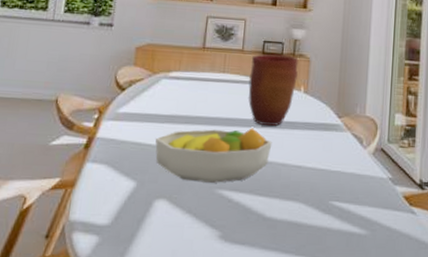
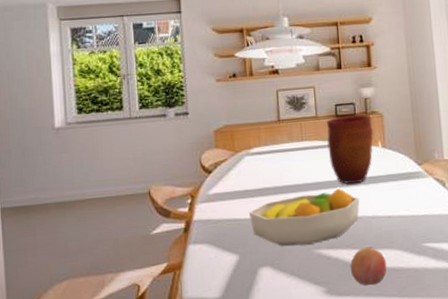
fruit: none [250,195,289,238] -> present [350,247,387,286]

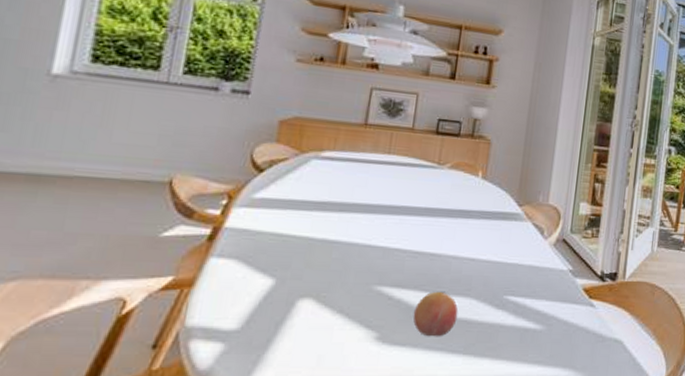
fruit bowl: present [249,188,360,246] -> none [301,217,443,279]
vase: present [327,114,373,184] -> none [416,133,478,215]

